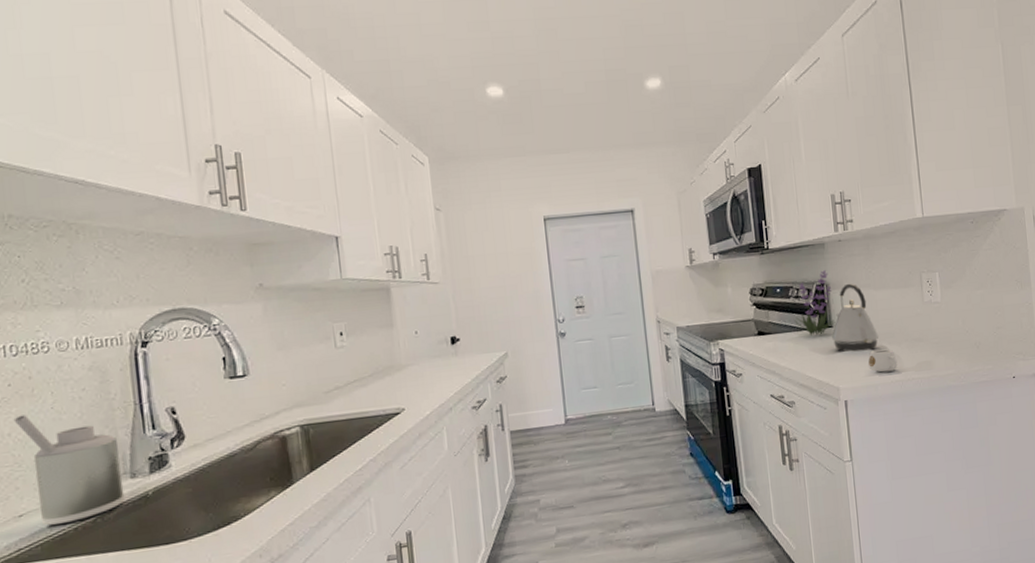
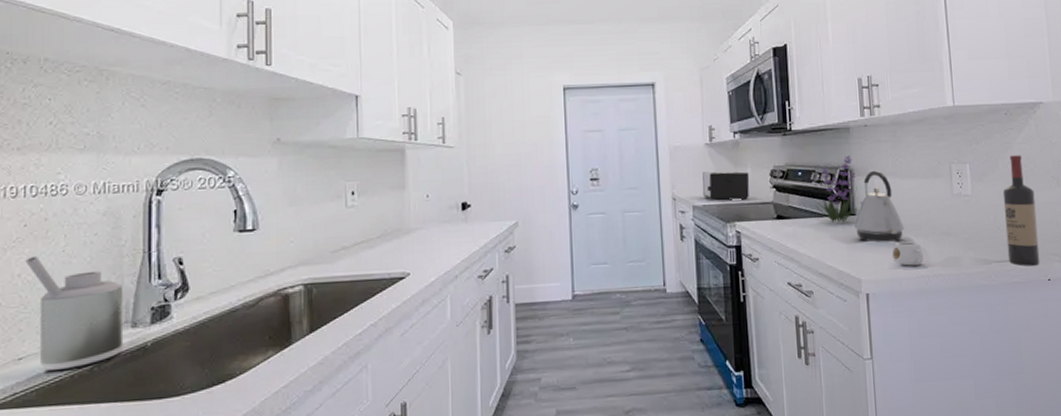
toaster: none [685,291,731,321] -> present [702,171,750,200]
wine bottle: none [970,261,1006,367] -> present [1002,155,1040,267]

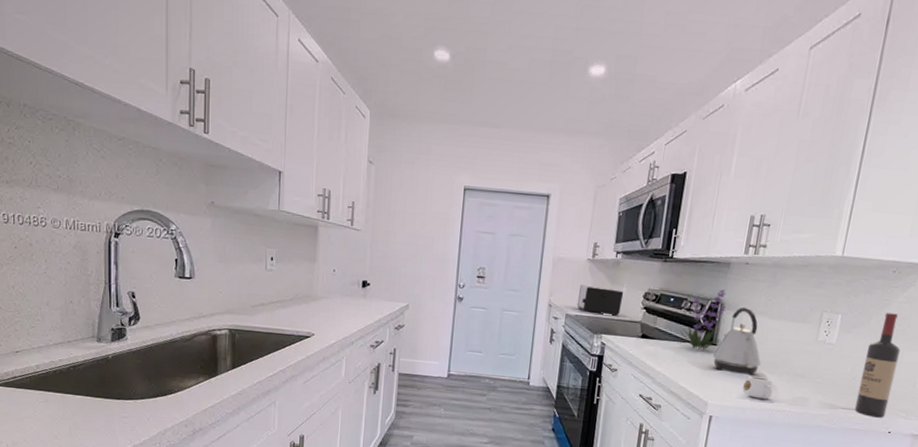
soap dispenser: present [25,256,124,372] -> none [17,273,92,366]

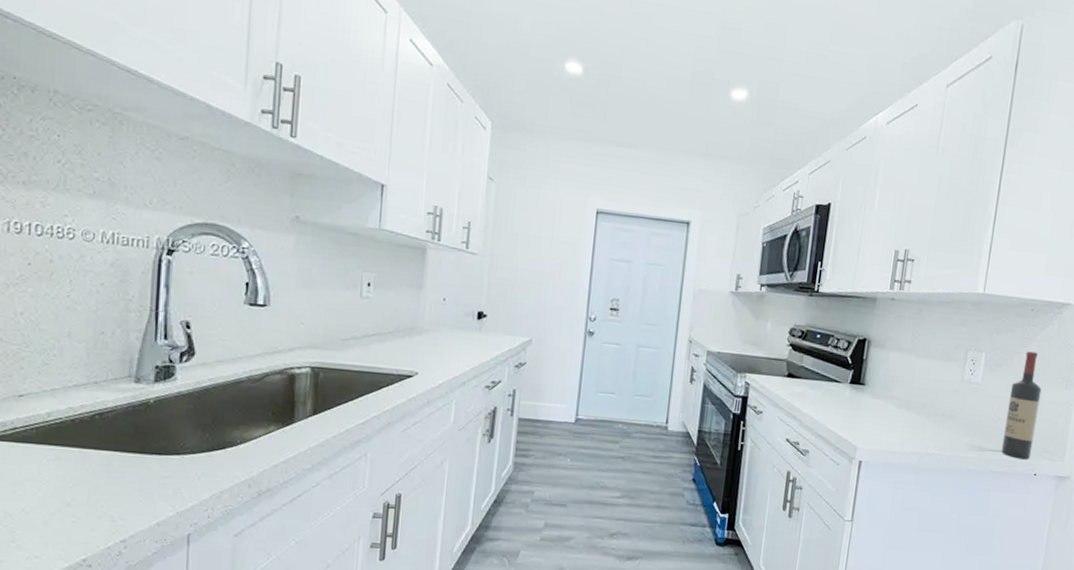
toaster: present [576,285,624,316] -> none [719,319,769,353]
plant: present [680,289,727,351] -> none [827,325,873,391]
kettle: present [713,307,761,376] -> none [861,344,910,417]
mug: present [741,375,773,399] -> none [890,416,922,442]

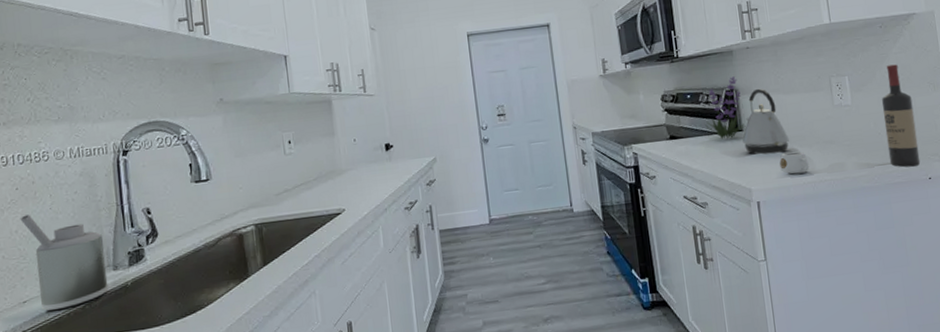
soap dispenser: none [28,296,129,414] -> present [20,214,109,312]
plant: none [827,325,873,391] -> present [705,76,746,140]
kettle: none [861,344,910,417] -> present [742,88,790,155]
mug: none [890,416,922,442] -> present [779,151,810,175]

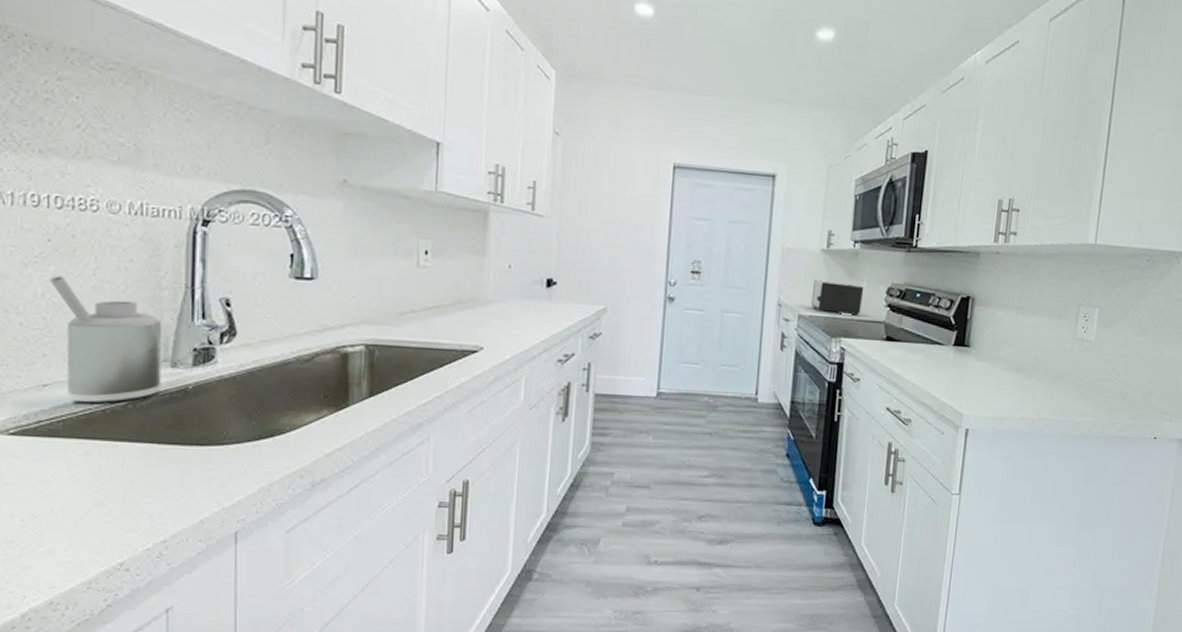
toaster: none [599,98,643,126] -> present [810,280,864,316]
plant: present [705,76,746,140] -> none [929,282,977,353]
kettle: present [742,88,790,155] -> none [966,302,1019,380]
mug: present [779,151,810,175] -> none [999,379,1033,407]
wine bottle: present [881,64,921,168] -> none [1117,305,1160,424]

